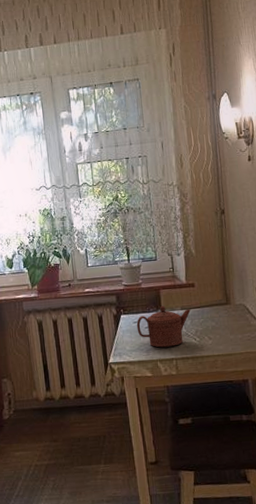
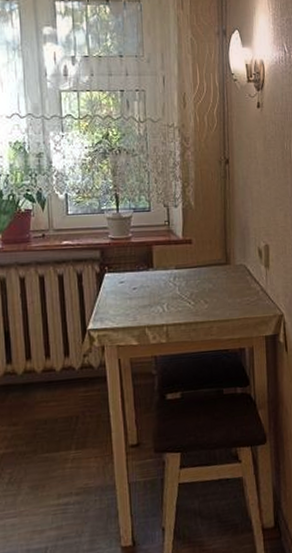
teapot: present [136,305,191,348] -> none [123,263,186,312]

